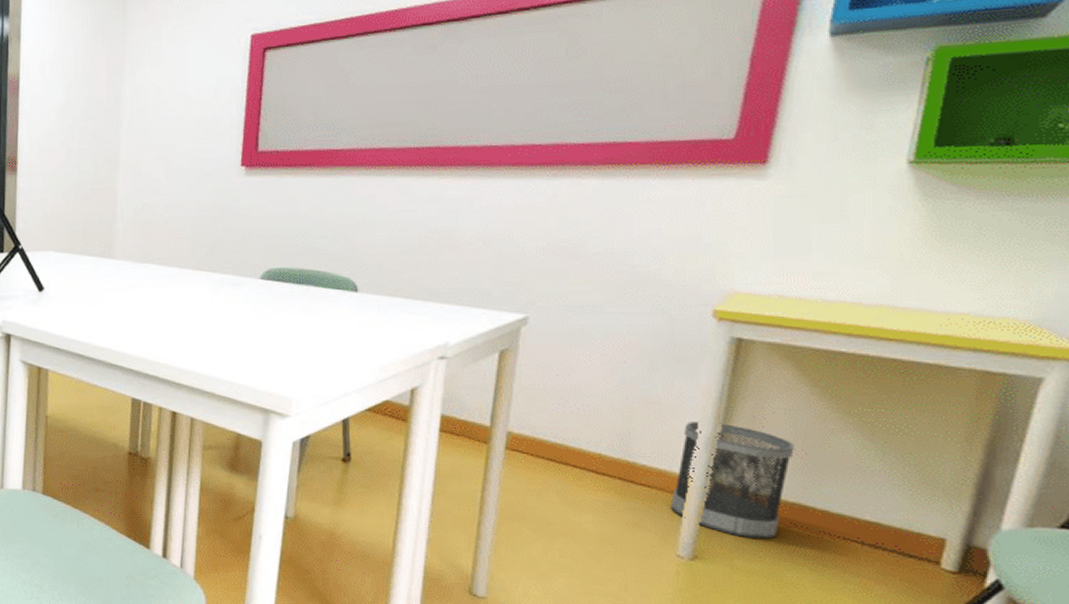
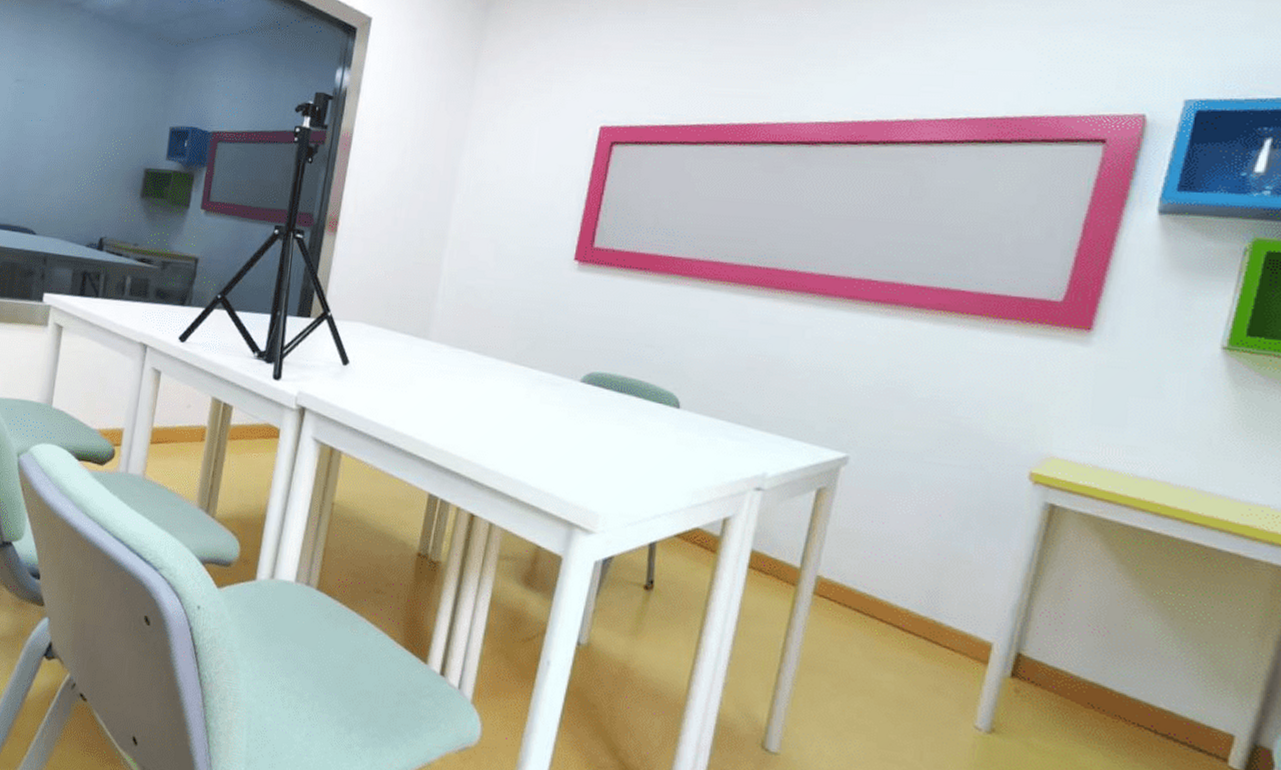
wastebasket: present [671,421,794,539] -> none [972,585,1097,718]

